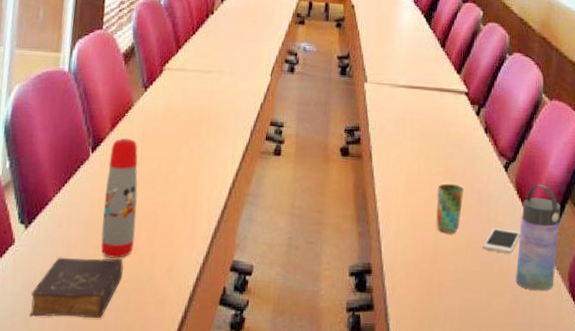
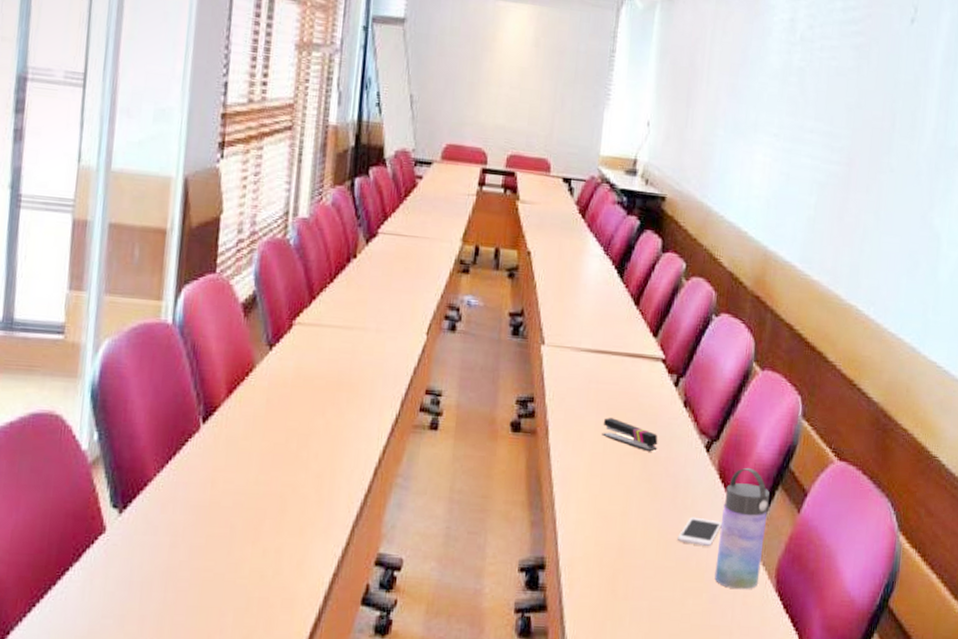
book: present [29,257,124,319] -> none [125,548,243,621]
water bottle: present [101,138,138,258] -> none [214,406,261,550]
stapler: none [416,143,464,172] -> present [602,418,658,452]
cup: present [436,183,464,233] -> none [623,465,658,523]

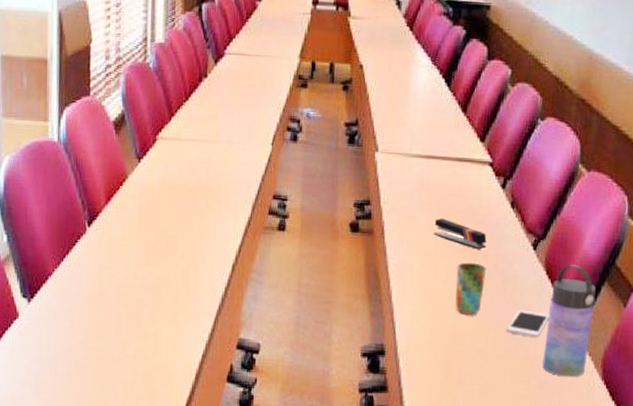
cup: none [623,465,658,523] -> present [455,262,487,315]

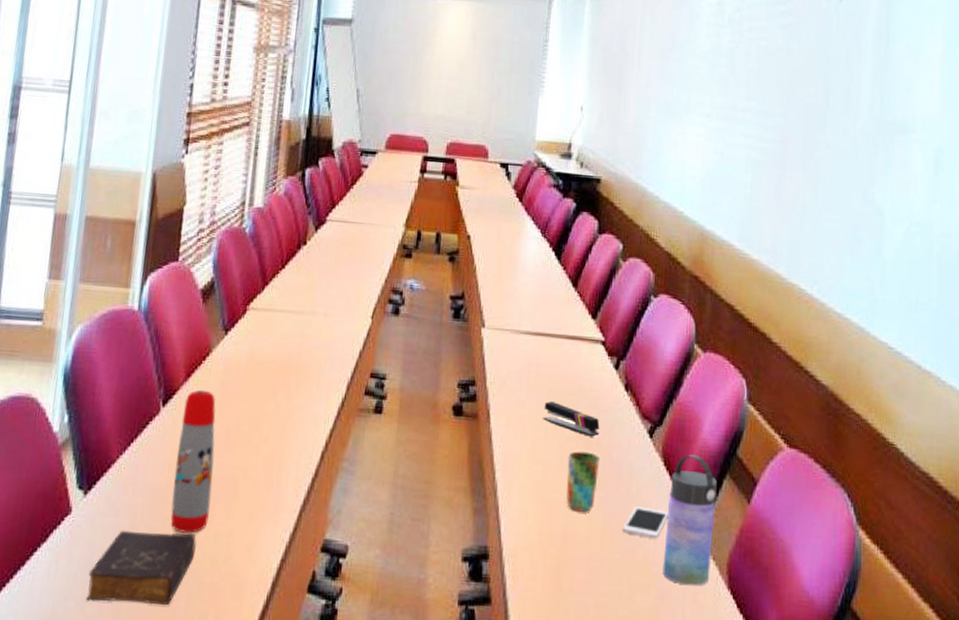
book: none [39,331,128,391] -> present [86,530,196,605]
water bottle: none [104,211,138,334] -> present [170,389,216,533]

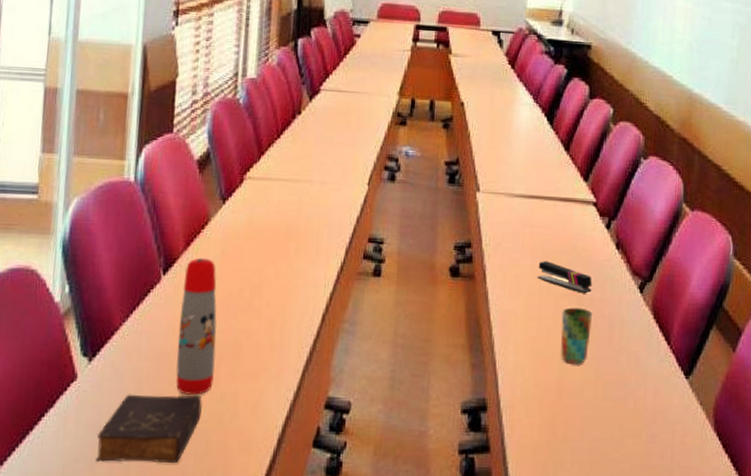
cell phone: present [623,506,668,539] -> none [615,357,658,387]
water bottle: present [663,454,717,586] -> none [653,307,704,430]

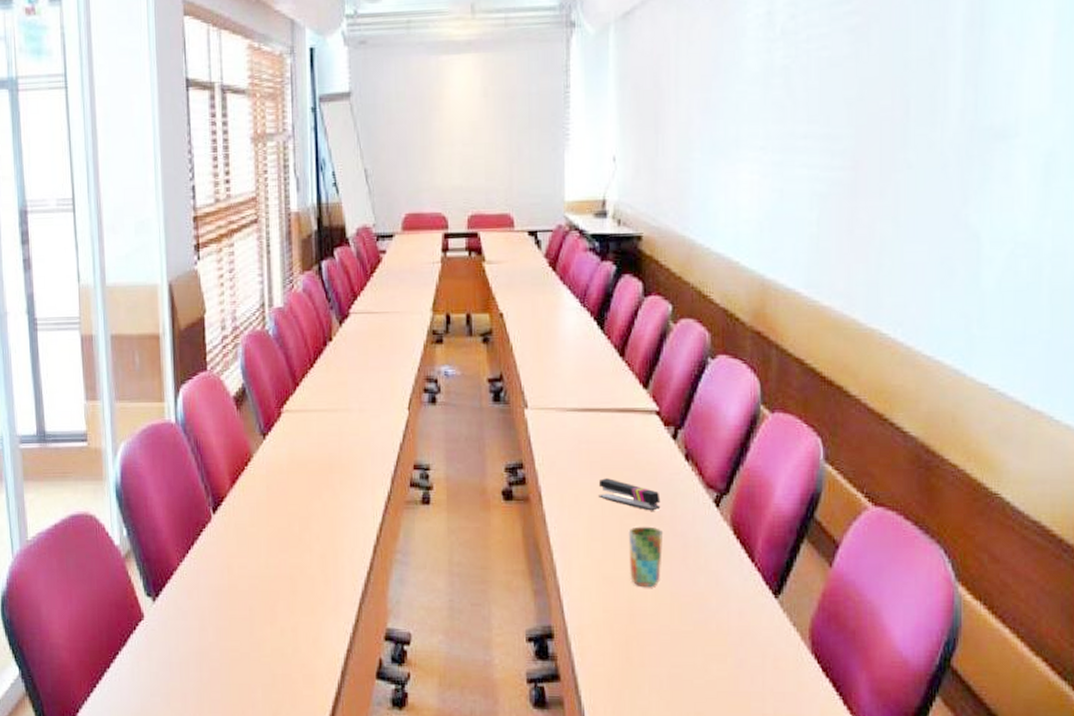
book: present [96,394,202,464] -> none [169,630,264,698]
water bottle: present [176,257,217,395] -> none [233,495,274,630]

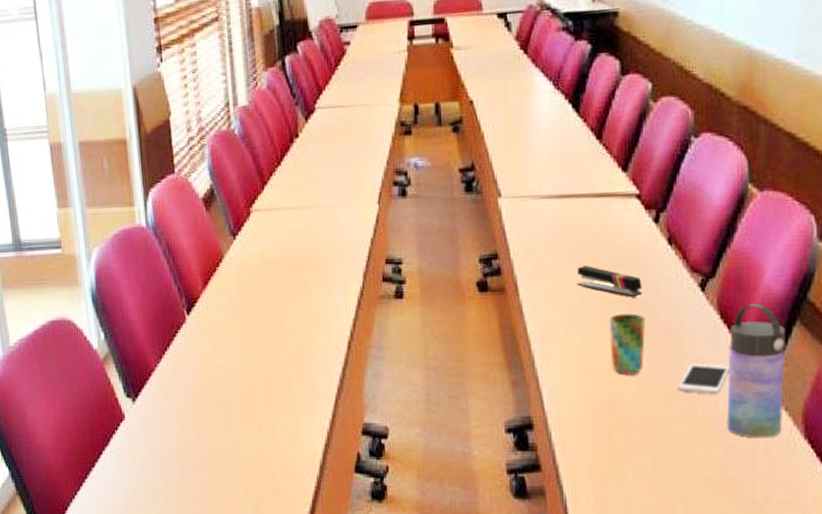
cell phone: none [693,577,741,609] -> present [678,363,729,395]
water bottle: none [739,520,794,653] -> present [727,303,785,439]

